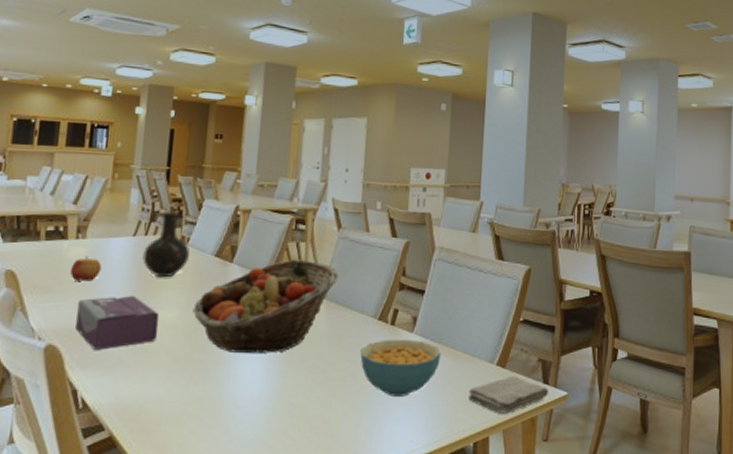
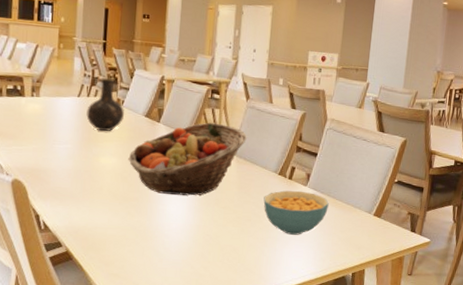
apple: present [70,256,102,281] -> none [29,111,53,132]
tissue box: present [75,296,159,350] -> none [35,144,102,186]
washcloth: present [469,375,548,414] -> none [350,224,415,253]

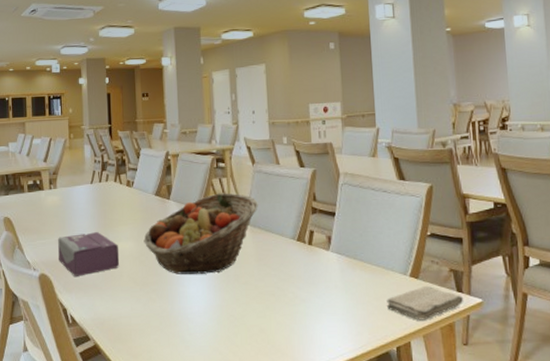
tissue box: none [35,144,102,186] -> present [58,232,120,276]
vase: present [86,77,124,132] -> none [100,160,135,216]
cereal bowl: present [263,190,329,235] -> none [285,256,357,307]
washcloth: none [350,224,415,253] -> present [387,285,463,321]

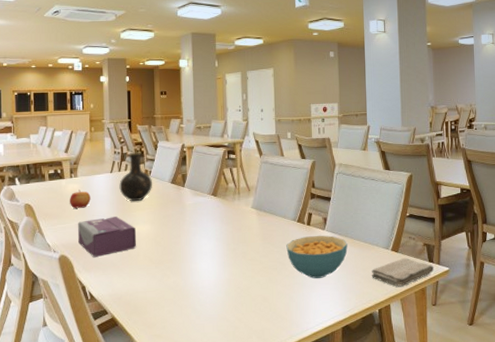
apple: none [49,202,71,223] -> present [70,190,91,208]
vase: none [100,160,135,216] -> present [119,152,152,202]
fruit basket: present [143,192,258,274] -> none [160,181,264,253]
cereal bowl: none [285,256,357,307] -> present [286,235,348,278]

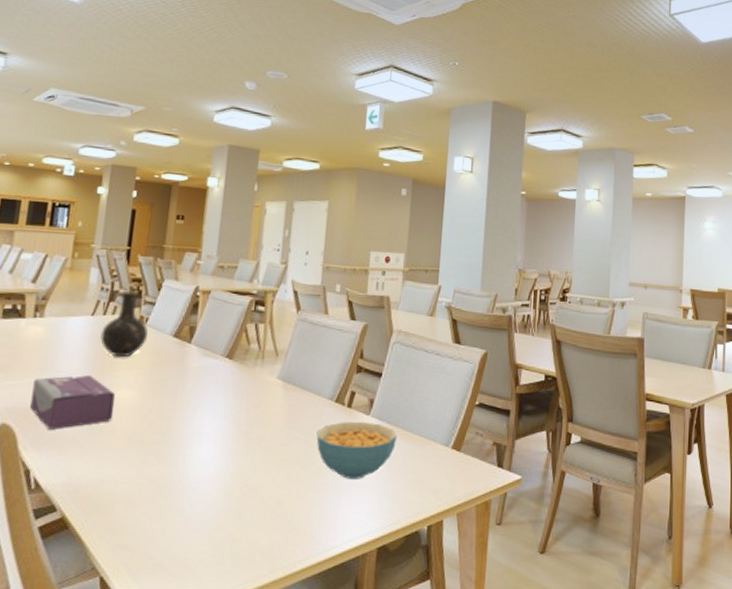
apple: present [70,190,91,208] -> none [27,334,59,360]
washcloth: present [372,257,433,287] -> none [423,459,502,497]

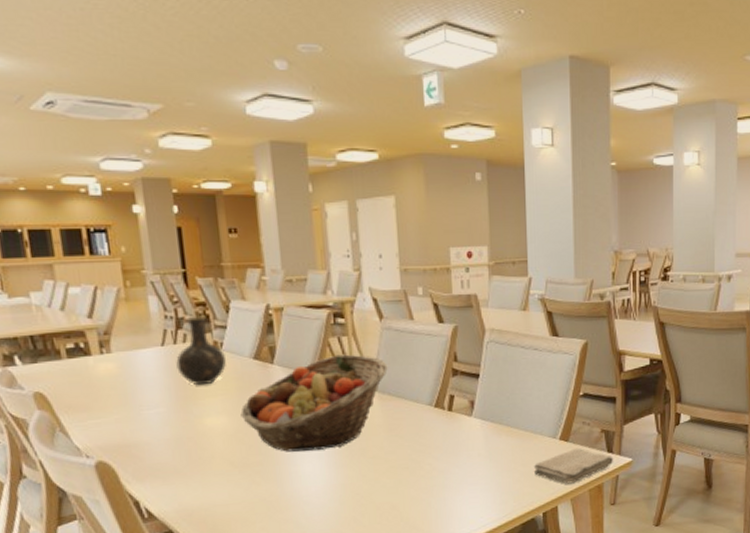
tissue box: present [30,375,115,430] -> none [119,406,209,462]
fruit basket: none [149,340,297,435] -> present [240,354,388,452]
cereal bowl: present [316,421,397,479] -> none [420,423,503,478]
washcloth: none [423,459,502,497] -> present [534,448,613,484]

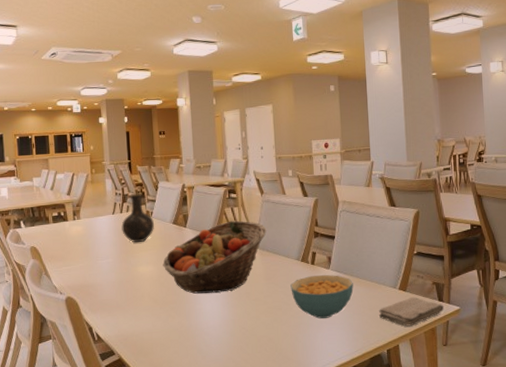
cereal bowl: none [420,423,503,478] -> present [290,274,354,319]

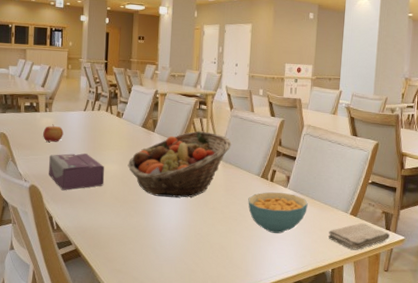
apple: none [74,232,94,250] -> present [43,124,64,142]
tissue box: none [83,258,141,298] -> present [49,153,105,190]
vase: present [121,193,154,243] -> none [91,93,124,141]

